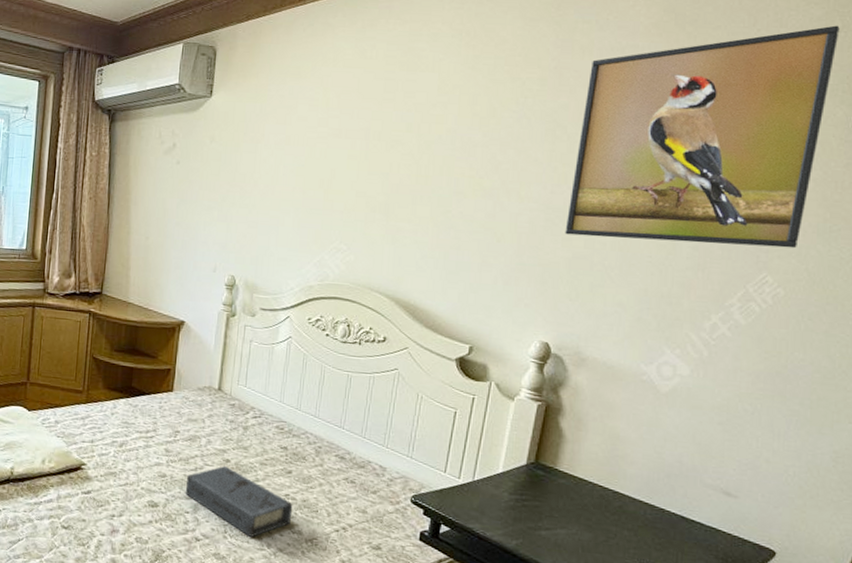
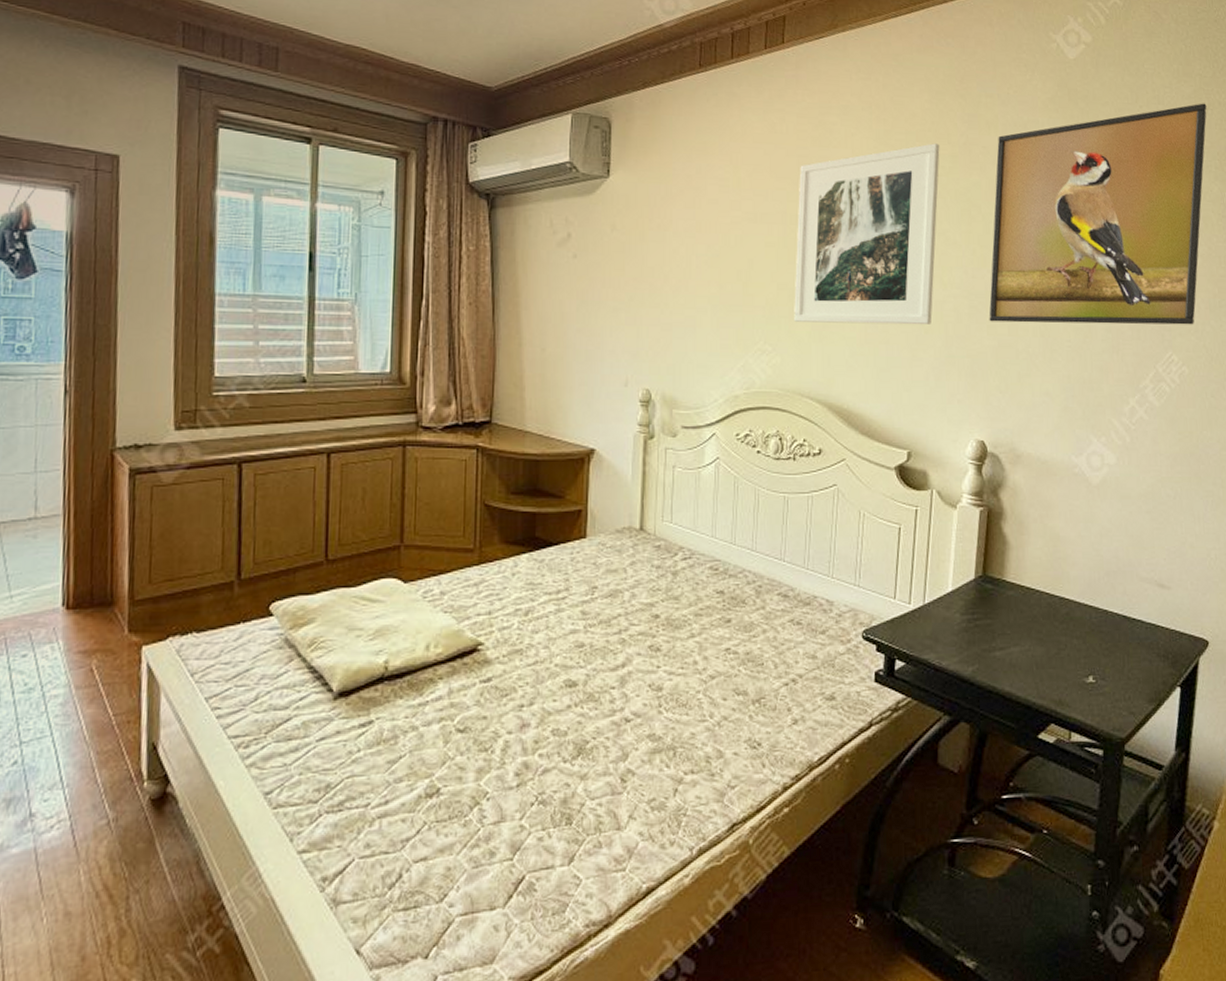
book: present [185,465,293,537] -> none [608,622,735,707]
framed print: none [370,67,529,234] -> present [794,143,940,325]

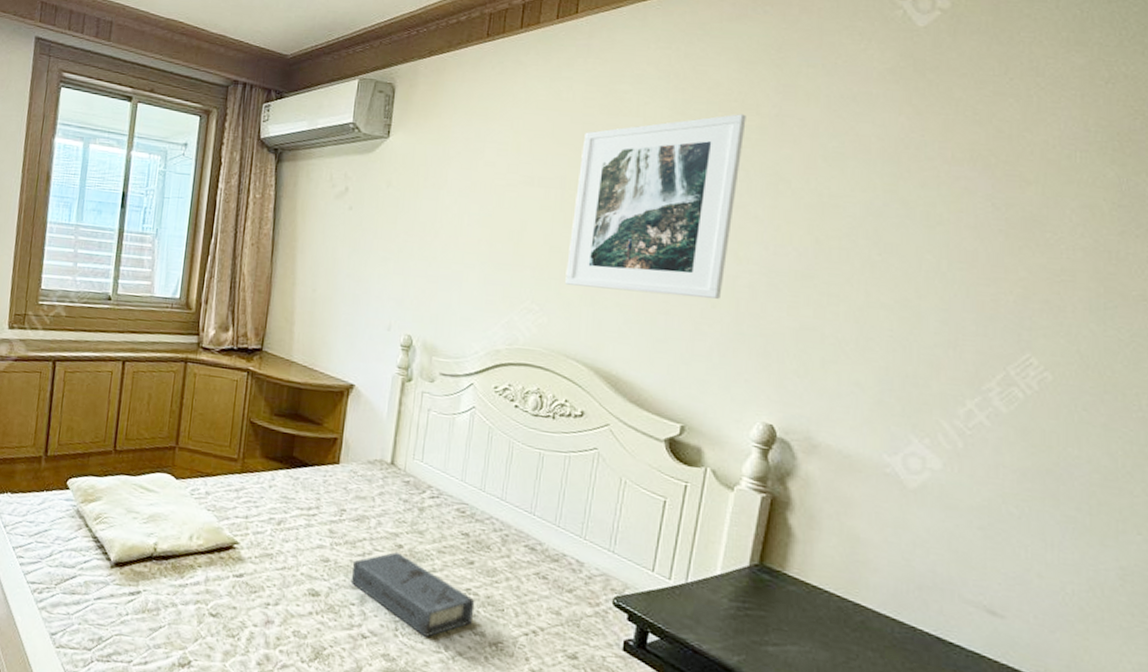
book: none [608,622,735,707] -> present [350,551,475,637]
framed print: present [989,103,1207,325] -> none [790,75,1106,327]

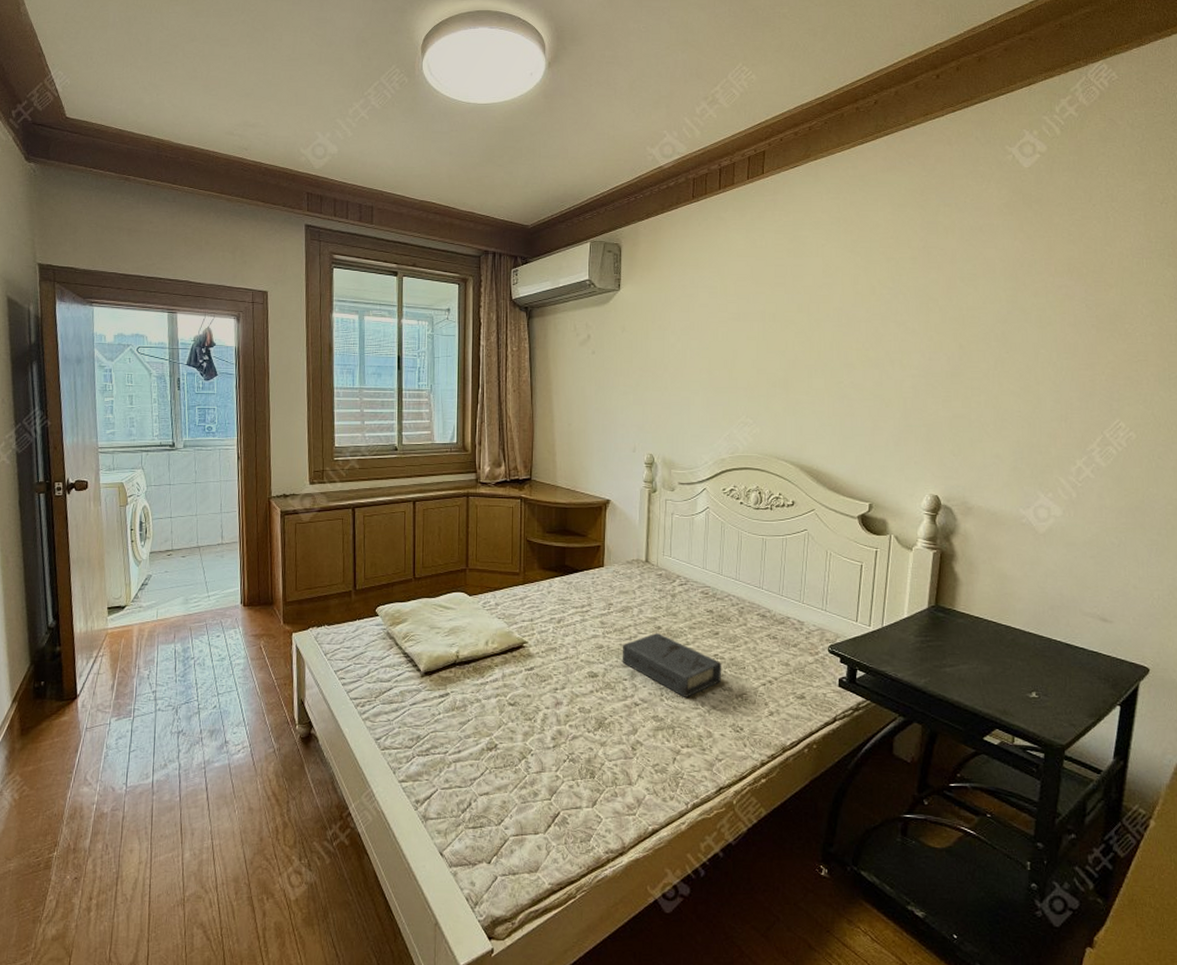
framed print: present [565,114,746,299] -> none [771,248,901,400]

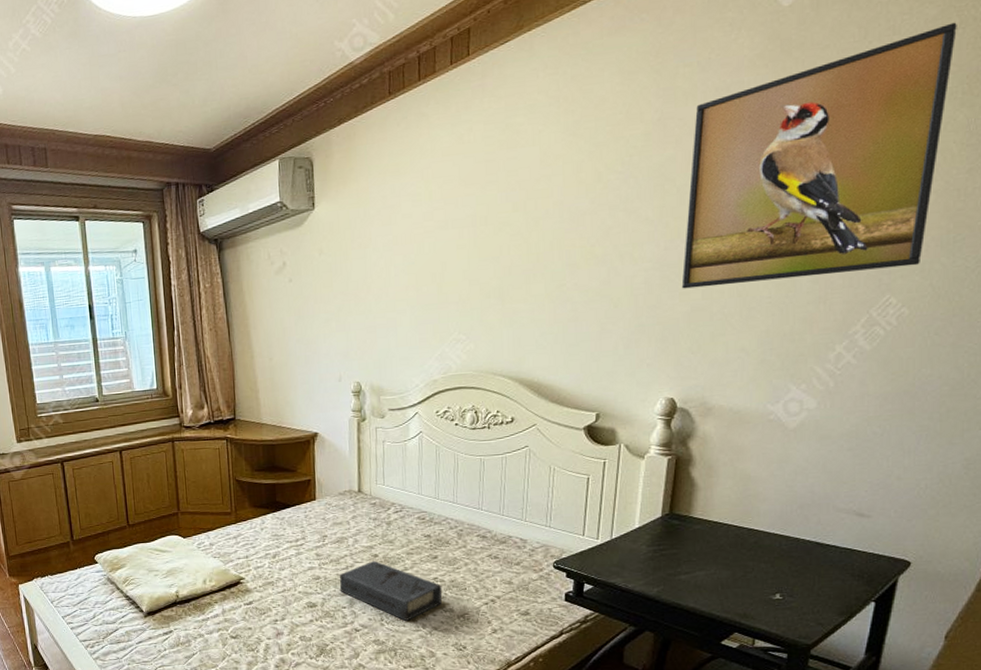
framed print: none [944,198,1162,397] -> present [681,22,957,289]

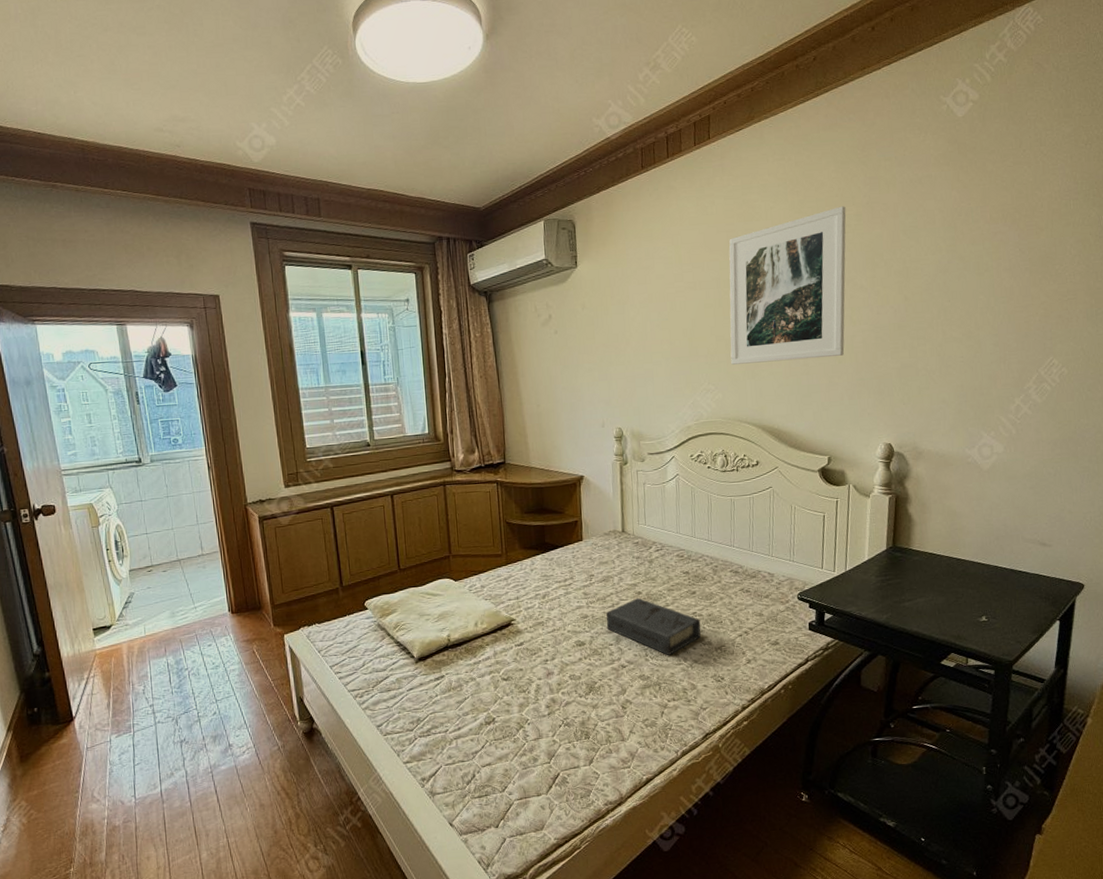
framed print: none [485,124,632,312] -> present [729,206,846,365]
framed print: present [681,22,957,289] -> none [892,139,1086,348]

